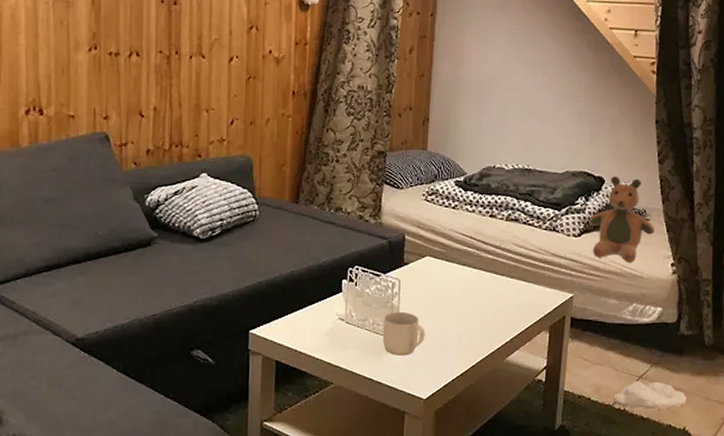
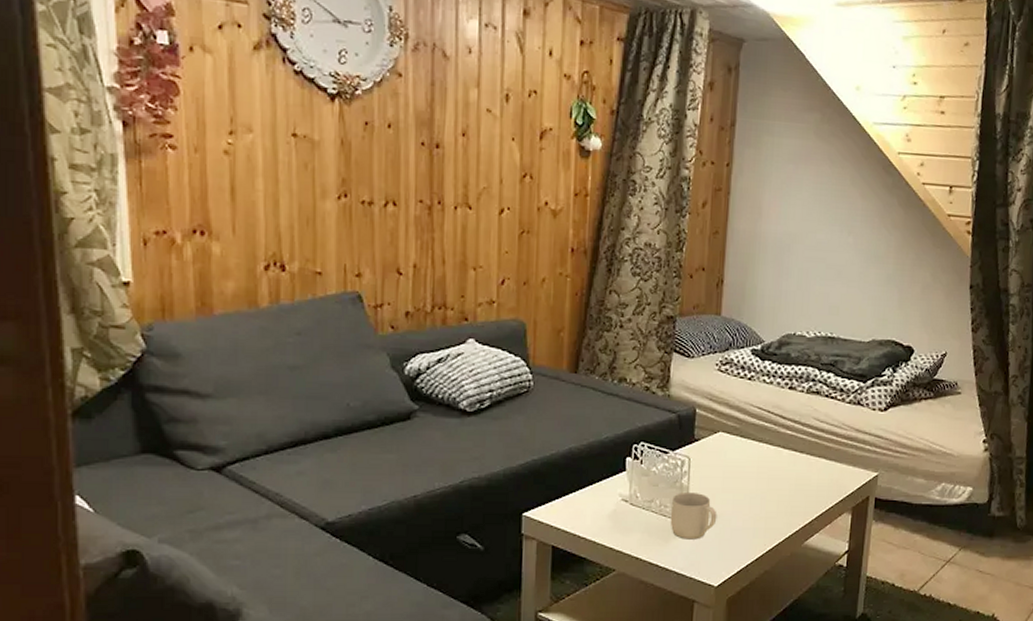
teddy bear: present [588,176,654,264] -> none [896,346,966,440]
slippers: present [613,381,687,410] -> none [918,565,996,596]

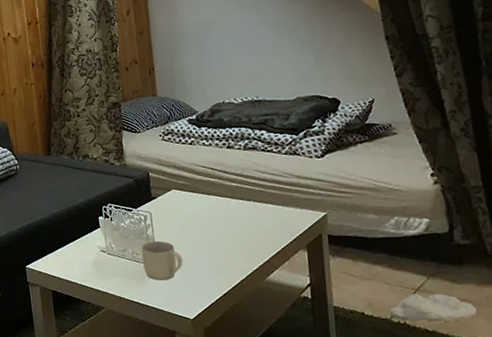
slippers: none [918,565,996,596] -> present [389,293,477,322]

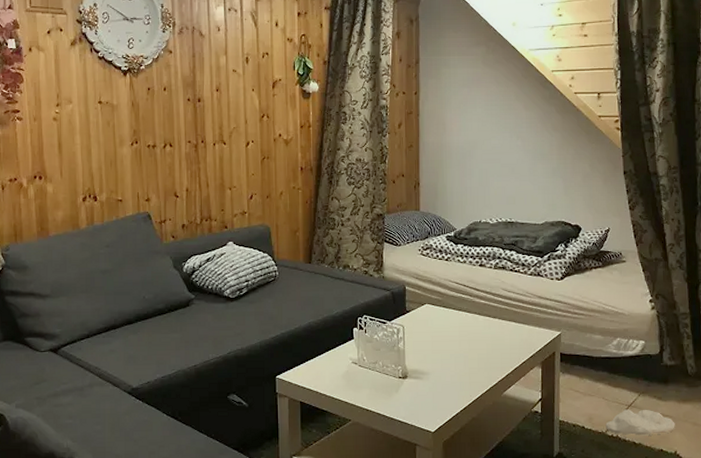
mug: present [142,240,183,281] -> none [391,354,430,393]

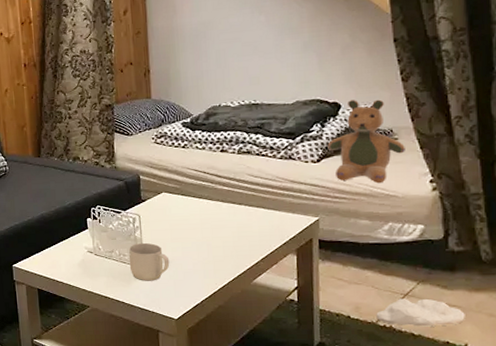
mug: none [391,354,430,393] -> present [129,242,170,281]
teddy bear: none [569,224,631,302] -> present [327,99,405,184]

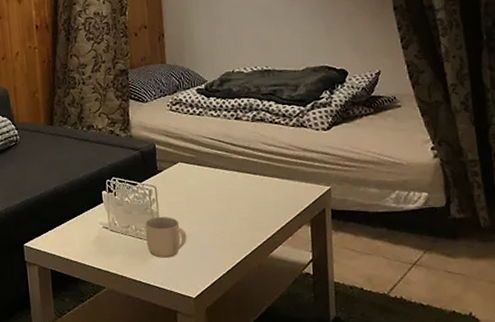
teddy bear: present [327,99,405,184] -> none [336,66,408,151]
slippers: present [376,298,465,327] -> none [387,267,469,297]

